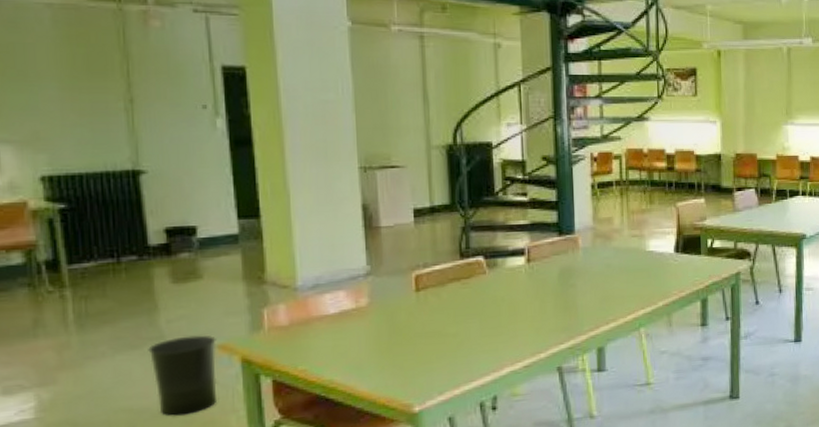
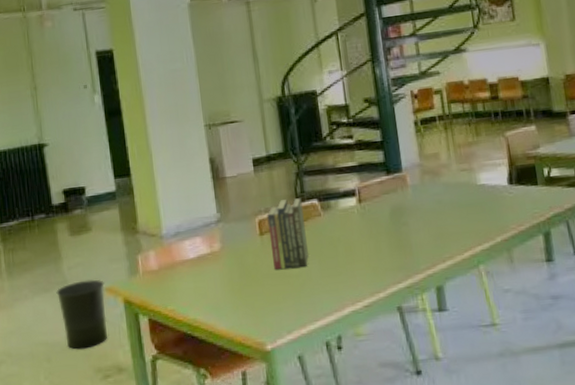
books: none [425,254,470,328] -> present [267,198,309,270]

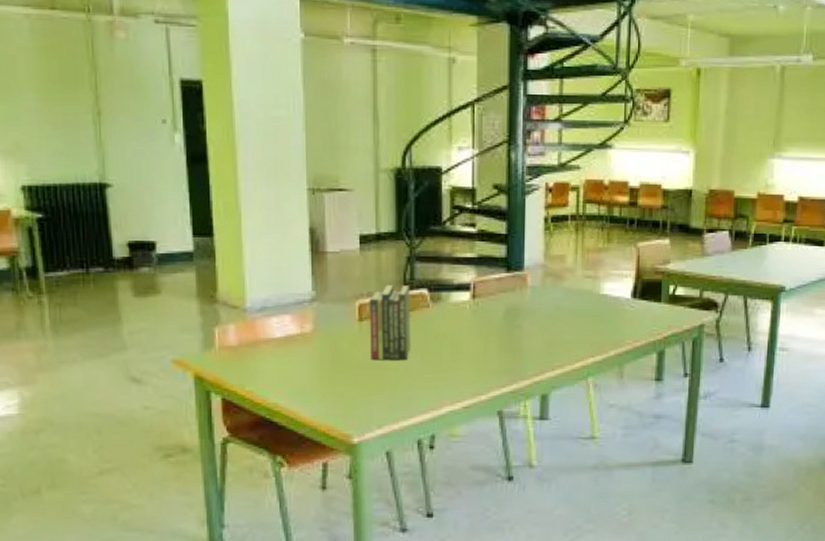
waste bin: present [56,279,107,349] -> none [113,349,172,424]

